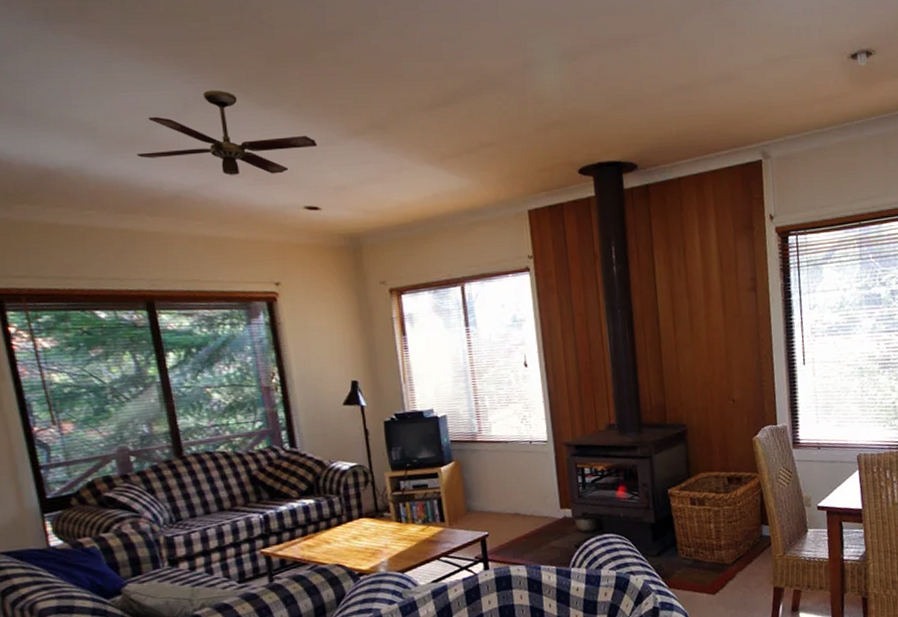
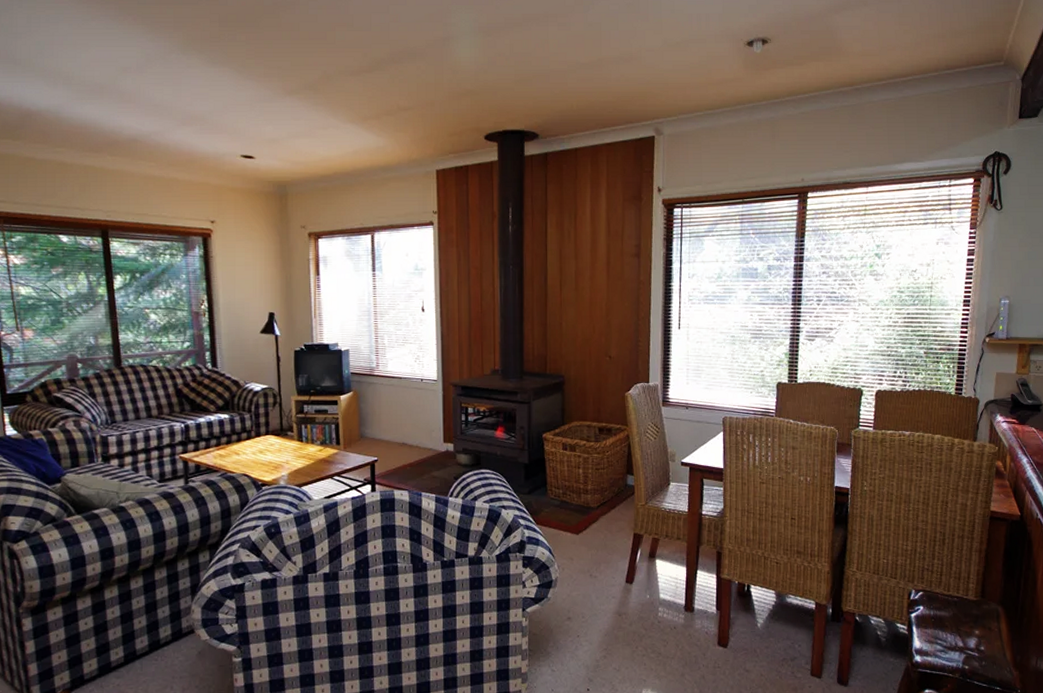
ceiling fan: present [136,90,318,175] -> none [104,48,257,125]

